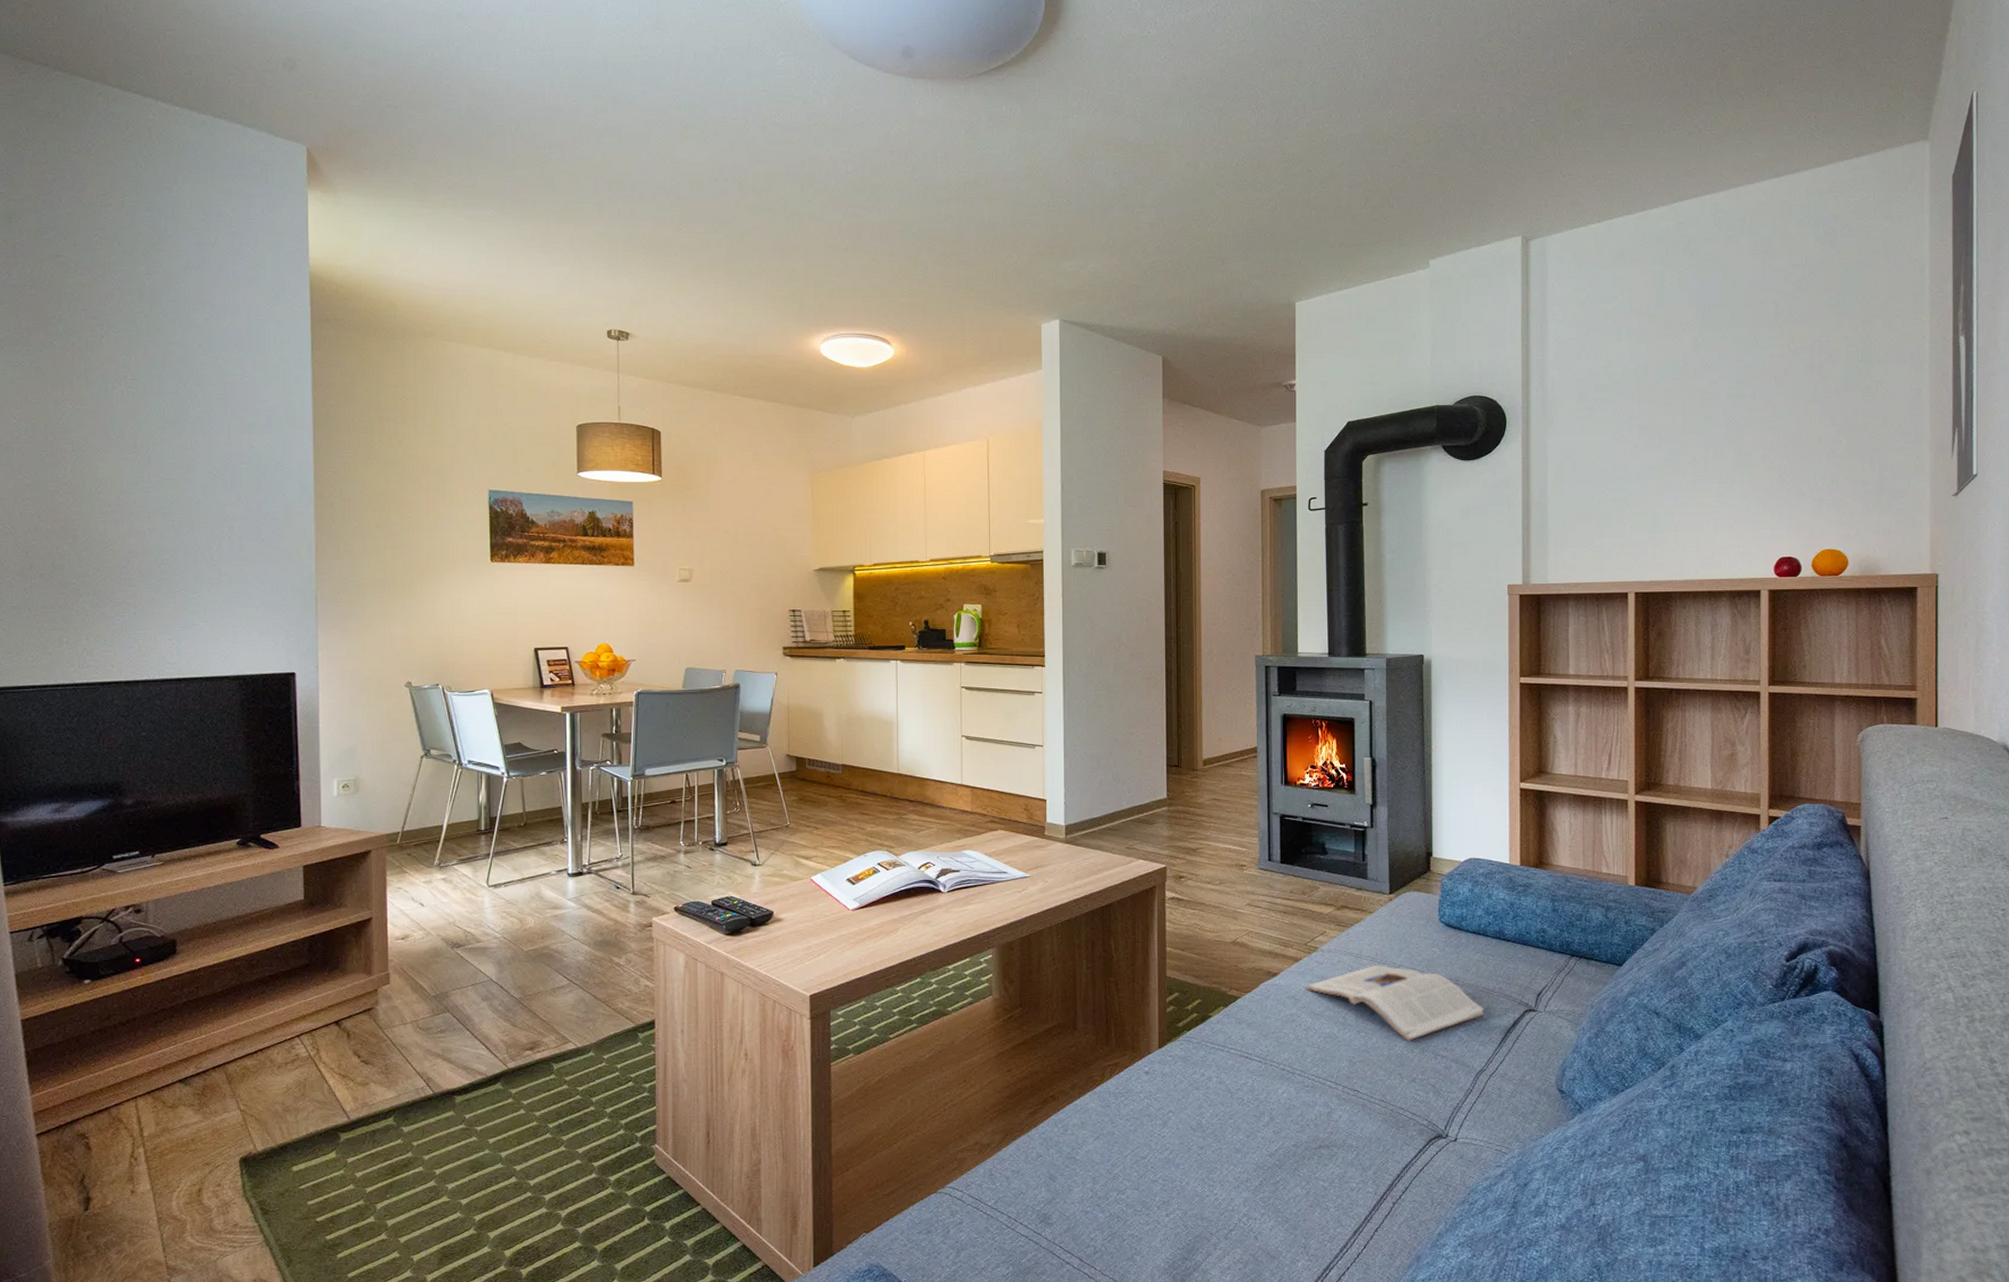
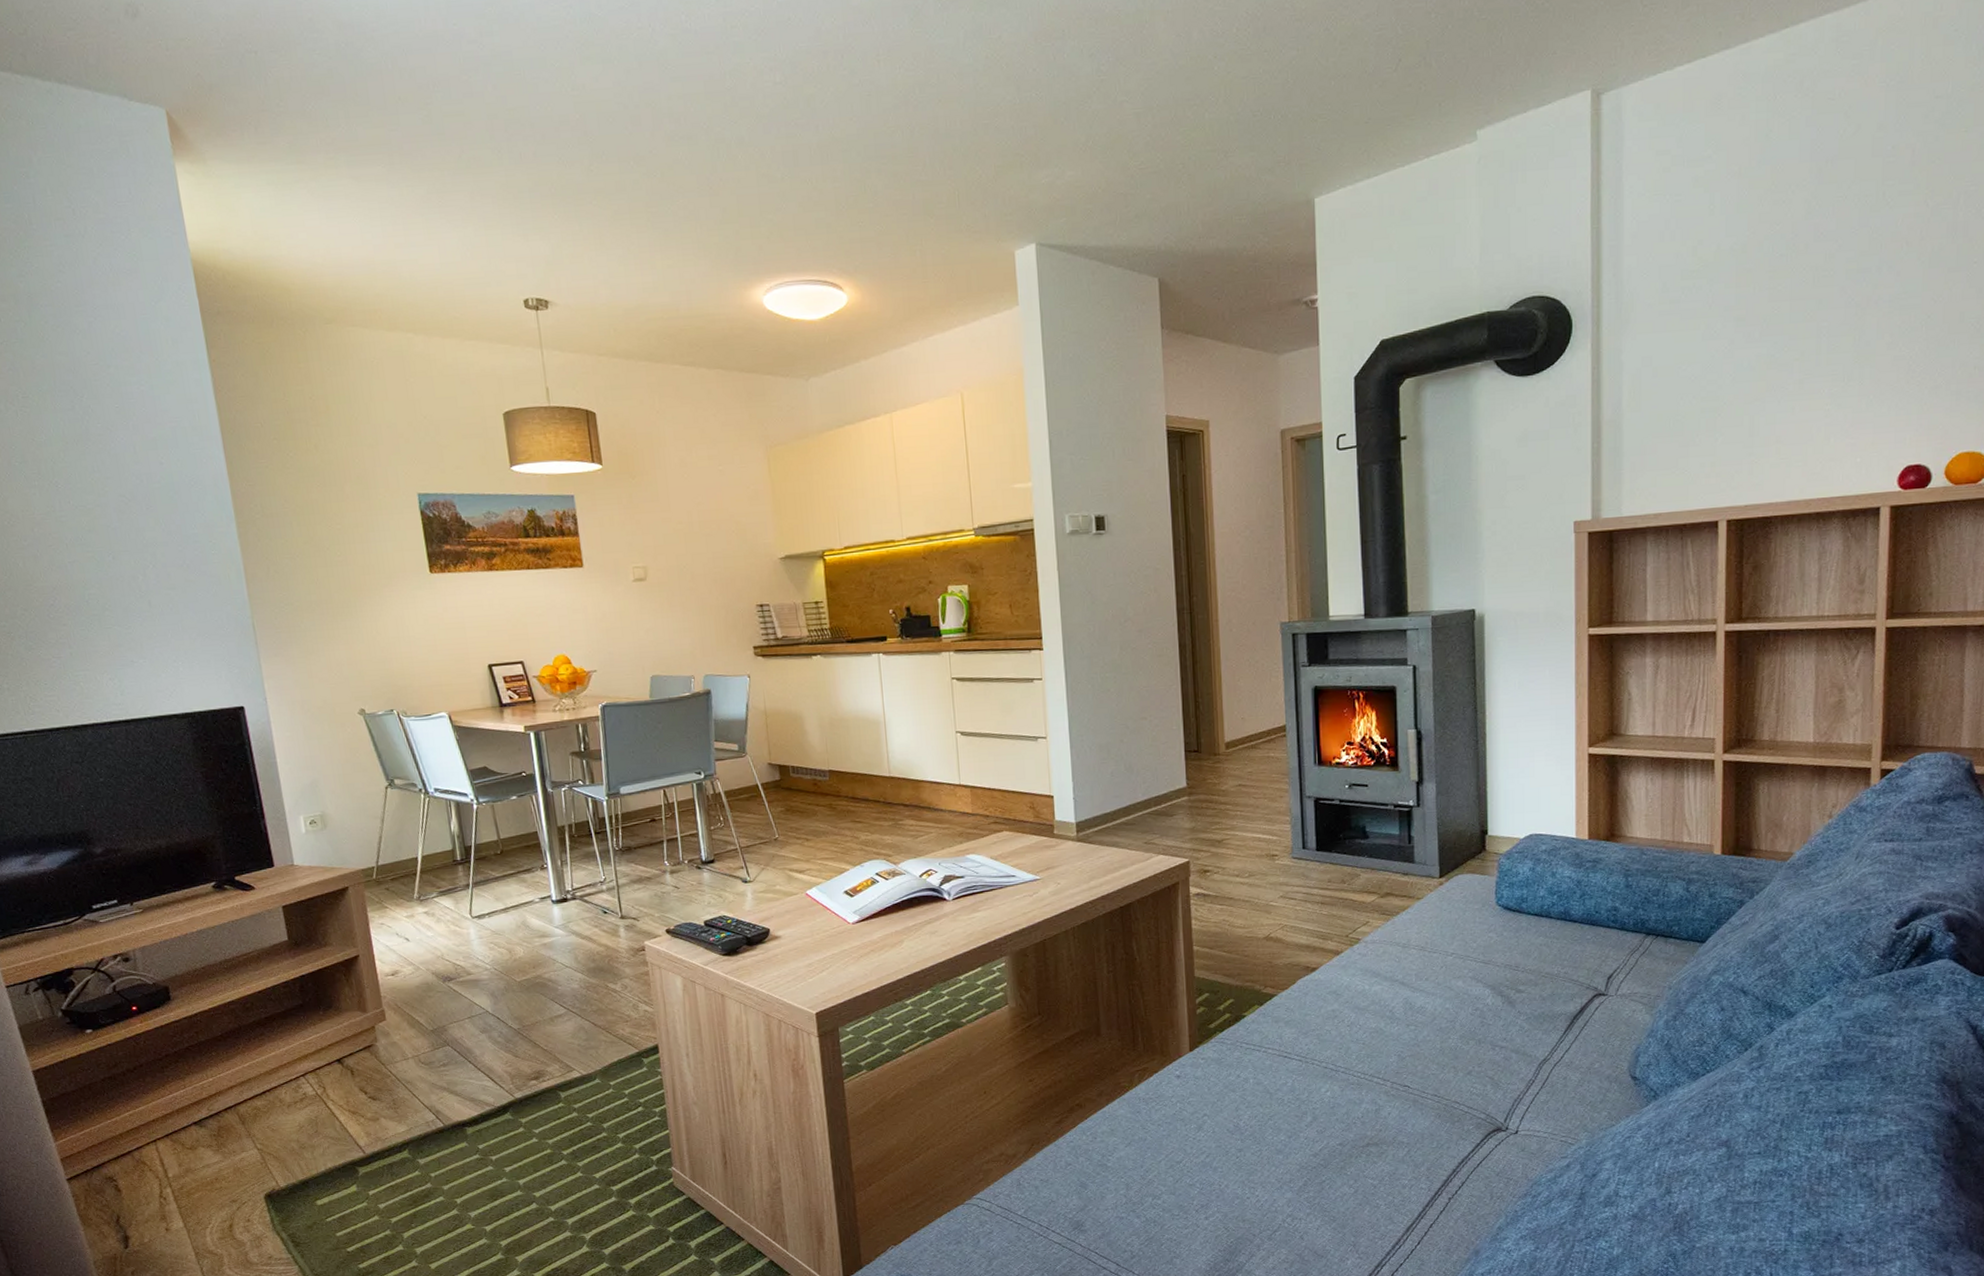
magazine: present [1305,964,1485,1041] -> none [1347,954,1548,1033]

